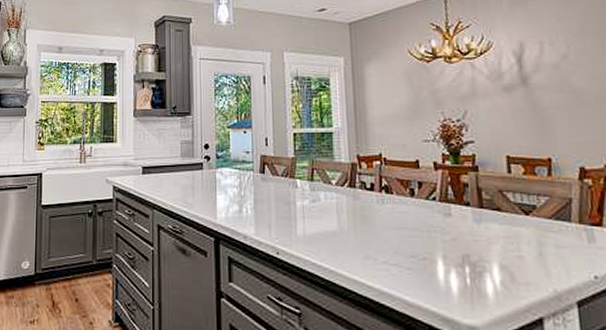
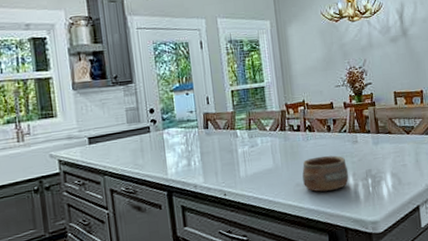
pottery: none [374,226,438,273] -> present [302,155,349,192]

